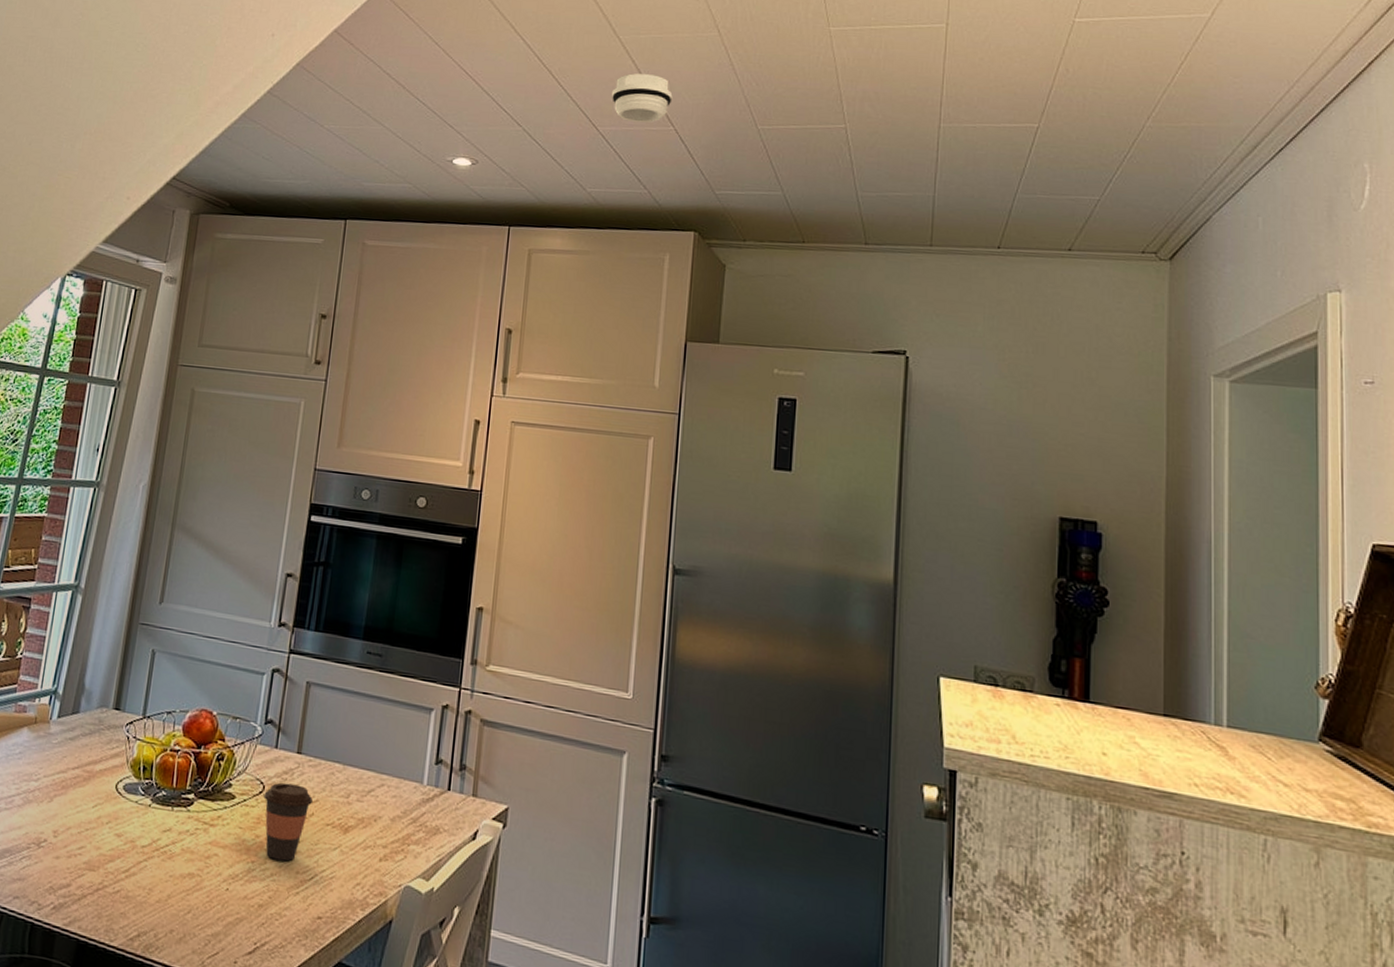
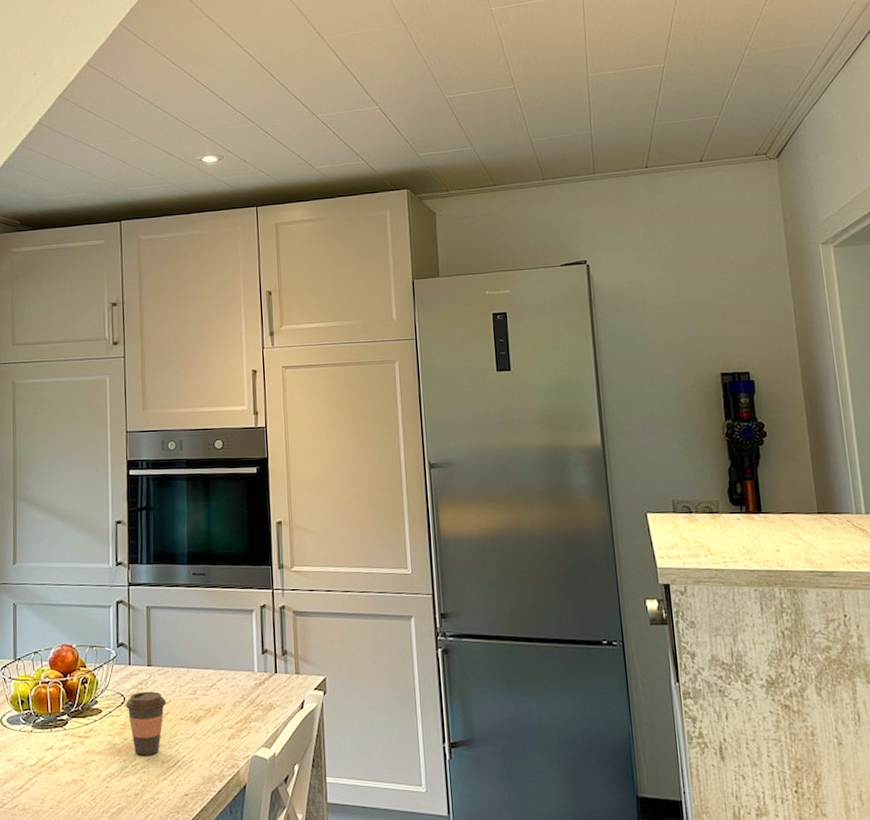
smoke detector: present [612,73,673,123] -> none [324,65,374,107]

